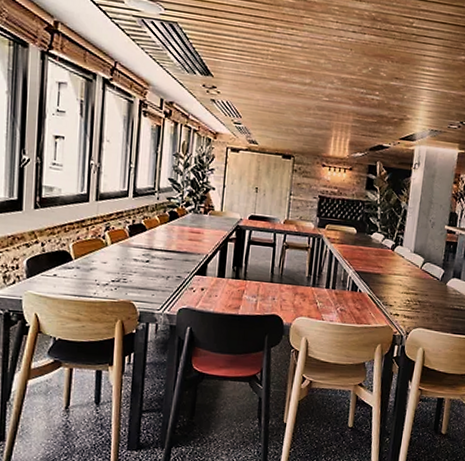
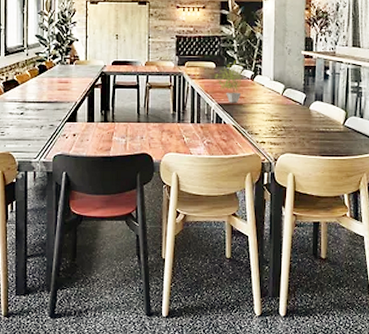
potted plant: none [354,228,389,272] -> present [214,60,248,103]

